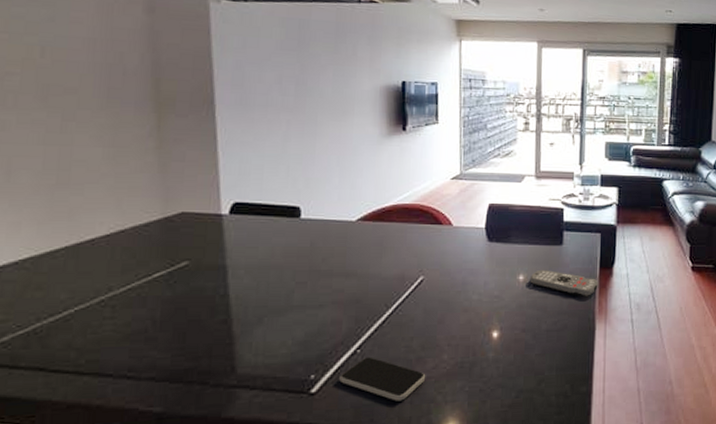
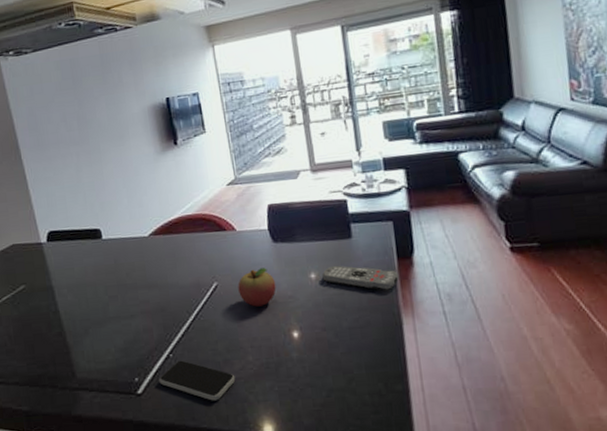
fruit: none [444,266,484,304] -> present [238,268,277,307]

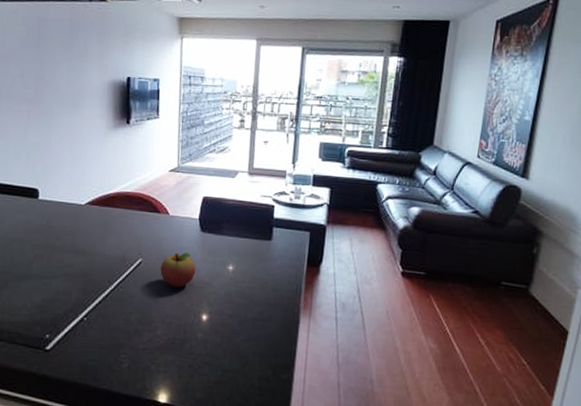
smartphone: present [159,360,236,401] -> none [69,324,142,366]
remote control: present [322,265,399,292] -> none [238,262,305,292]

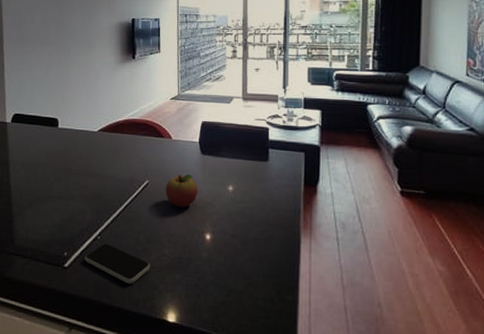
smartphone: none [69,324,142,366] -> present [85,243,151,284]

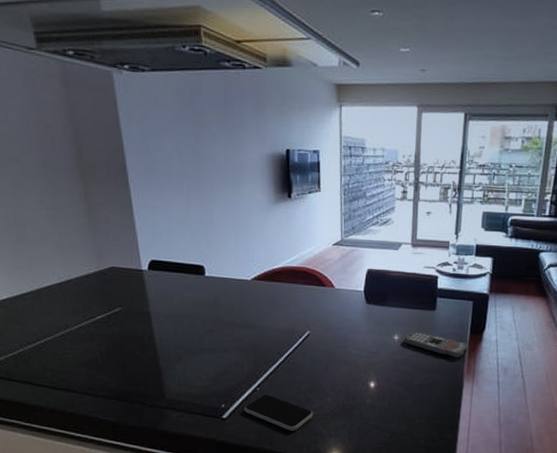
fruit: present [165,174,198,208] -> none [328,324,363,357]
remote control: none [238,182,303,212] -> present [404,331,468,359]

